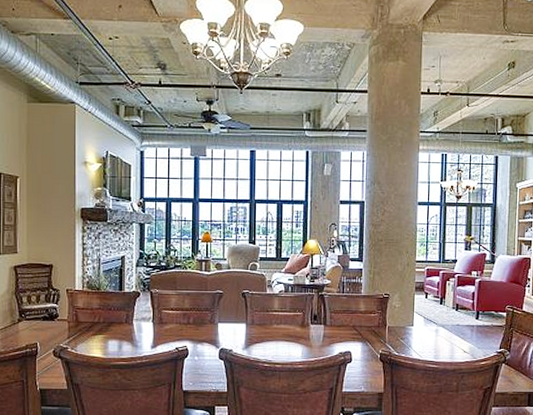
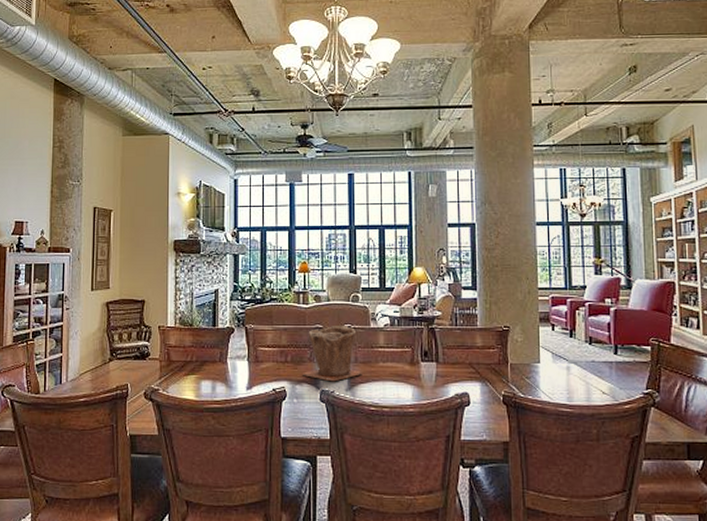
plant pot: none [204,291,258,342] -> present [303,326,362,382]

